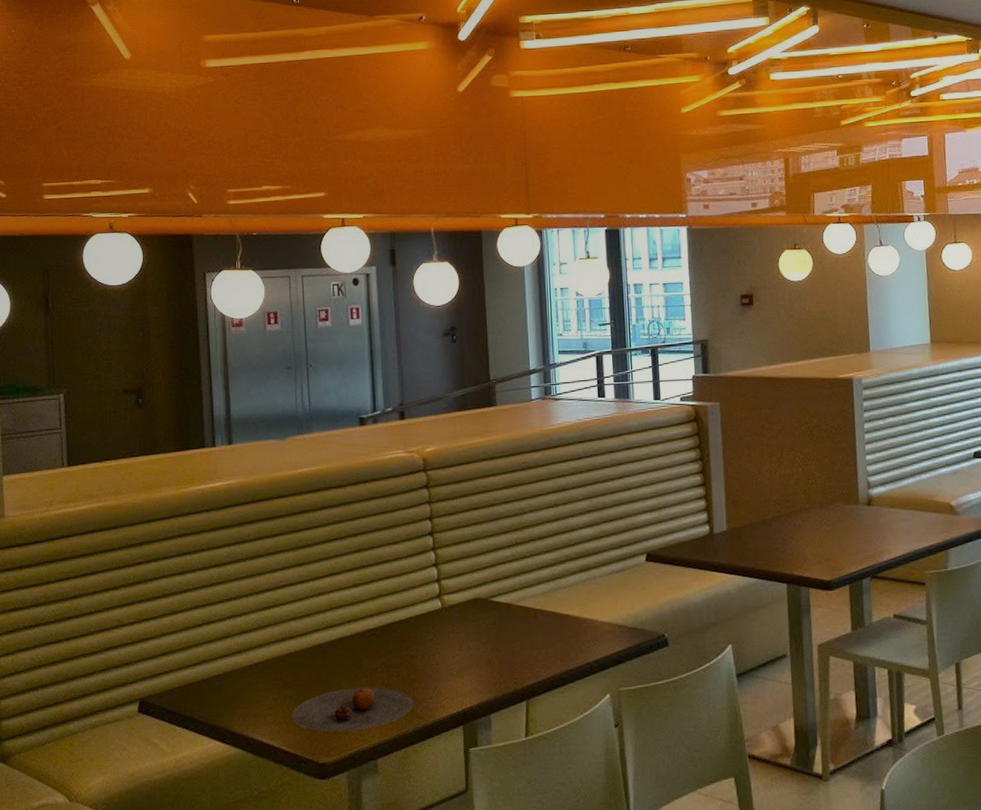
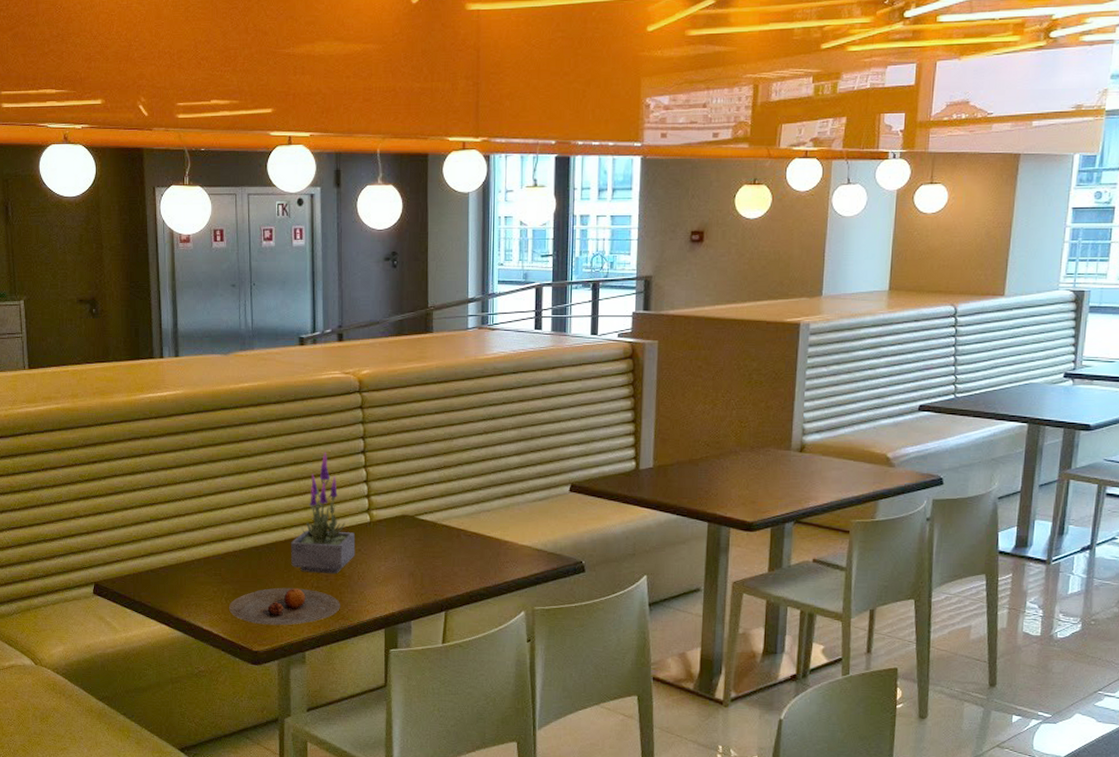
potted plant: none [357,536,428,669] -> present [290,452,356,574]

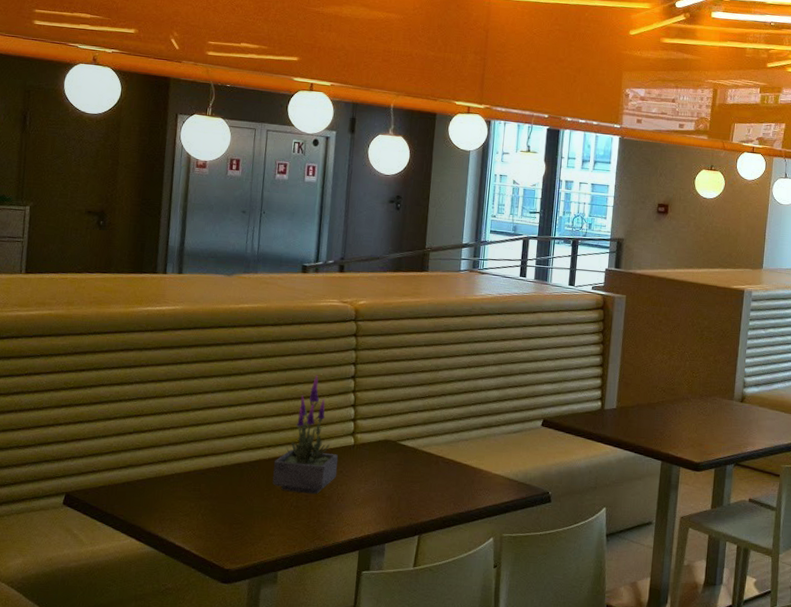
plate: present [229,587,341,626] -> none [204,505,318,544]

